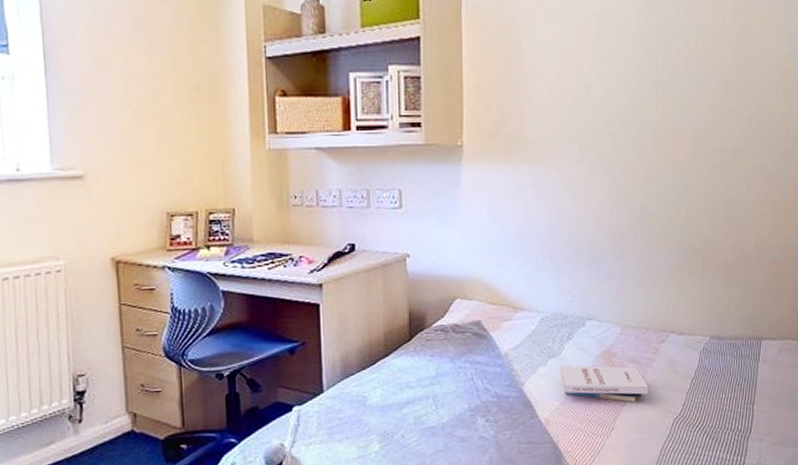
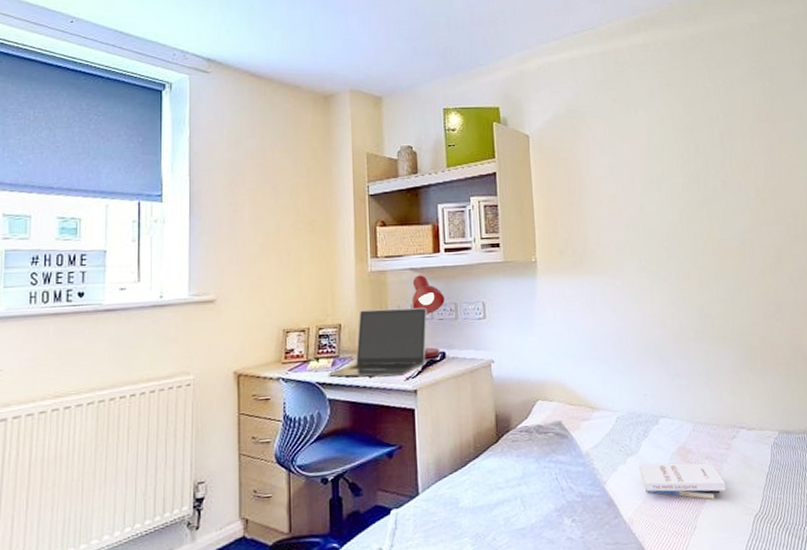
laptop: none [220,193,335,269] -> present [328,308,427,377]
desk lamp: none [317,156,355,252] -> present [412,275,445,360]

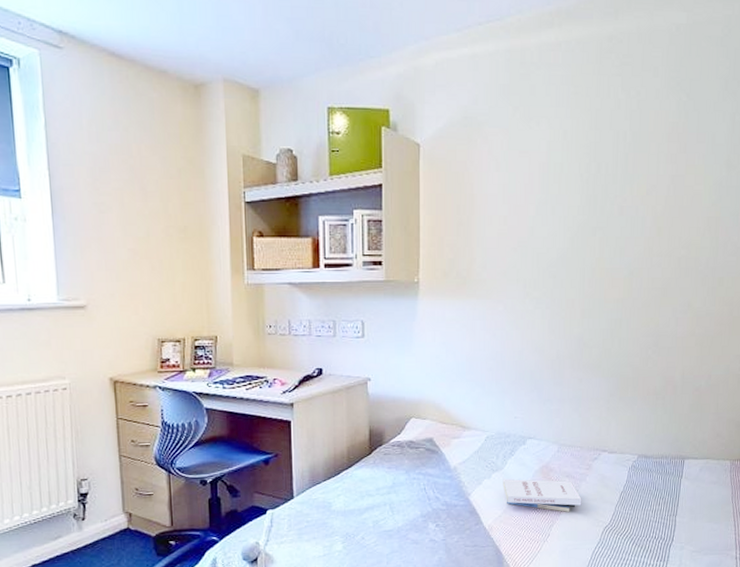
laptop: present [328,308,427,377] -> none [204,323,305,389]
desk lamp: present [412,275,445,360] -> none [289,290,323,375]

